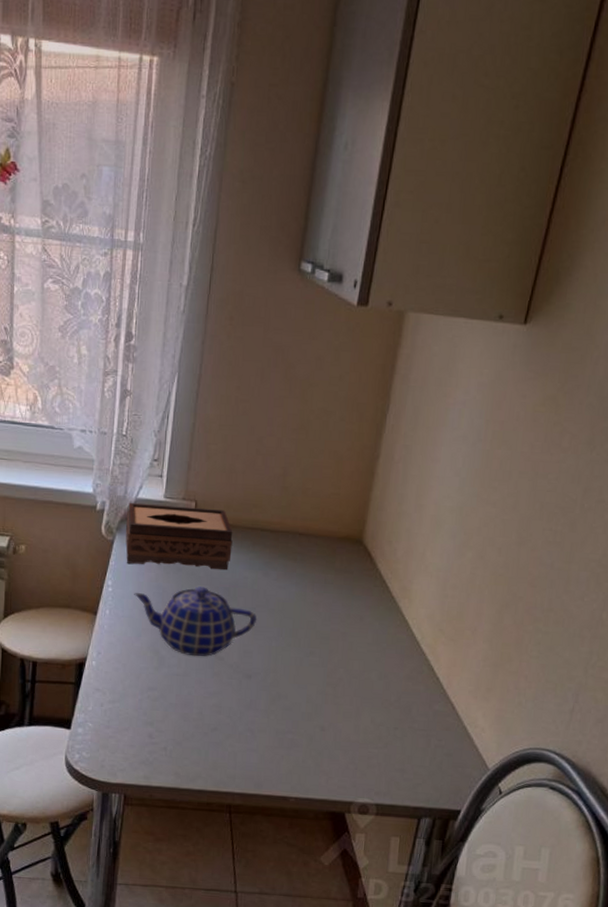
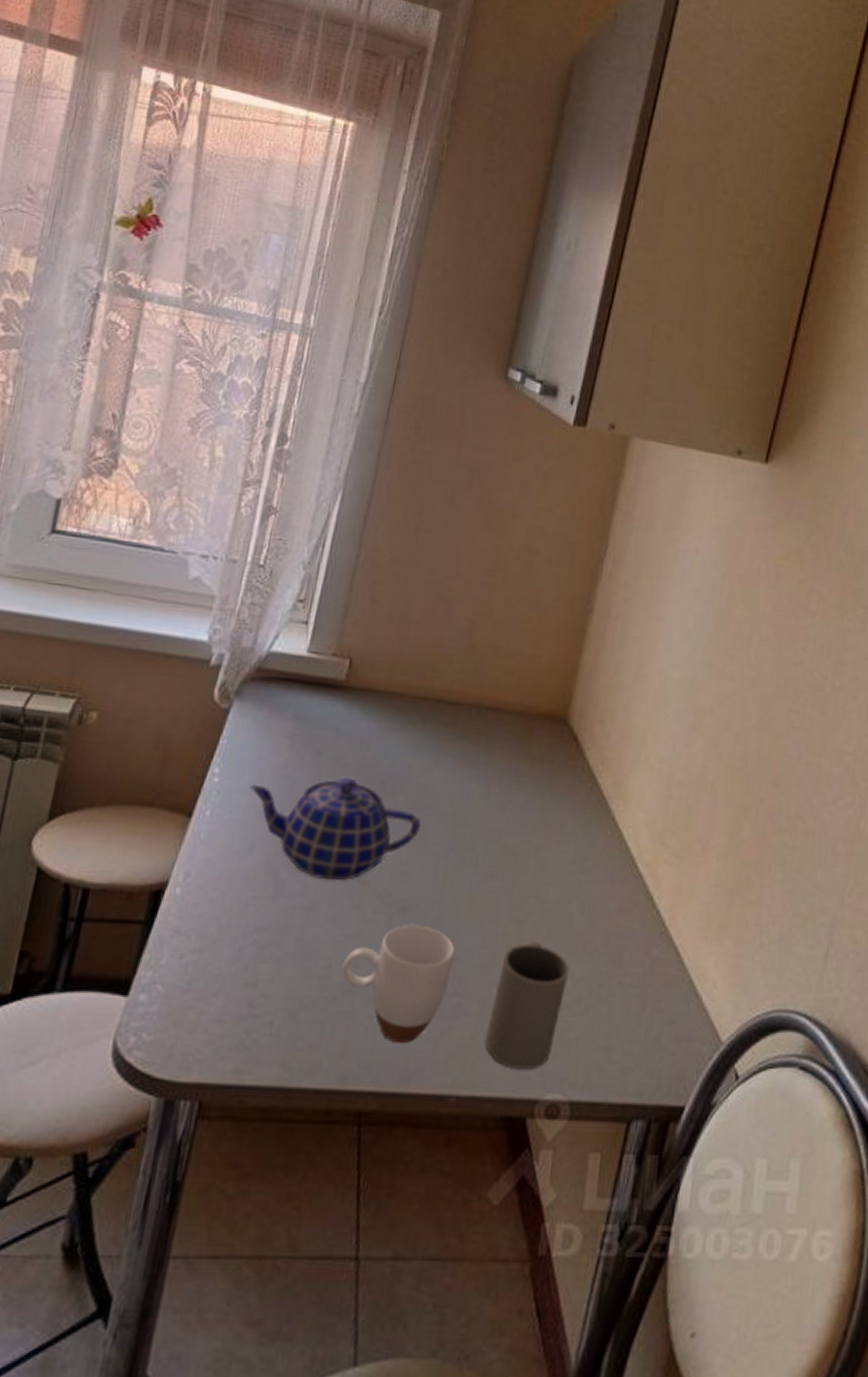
tissue box: present [125,502,233,571] -> none [244,656,398,756]
mug: none [209,686,288,763] -> present [342,924,456,1043]
mug: none [312,699,372,783] -> present [484,942,570,1070]

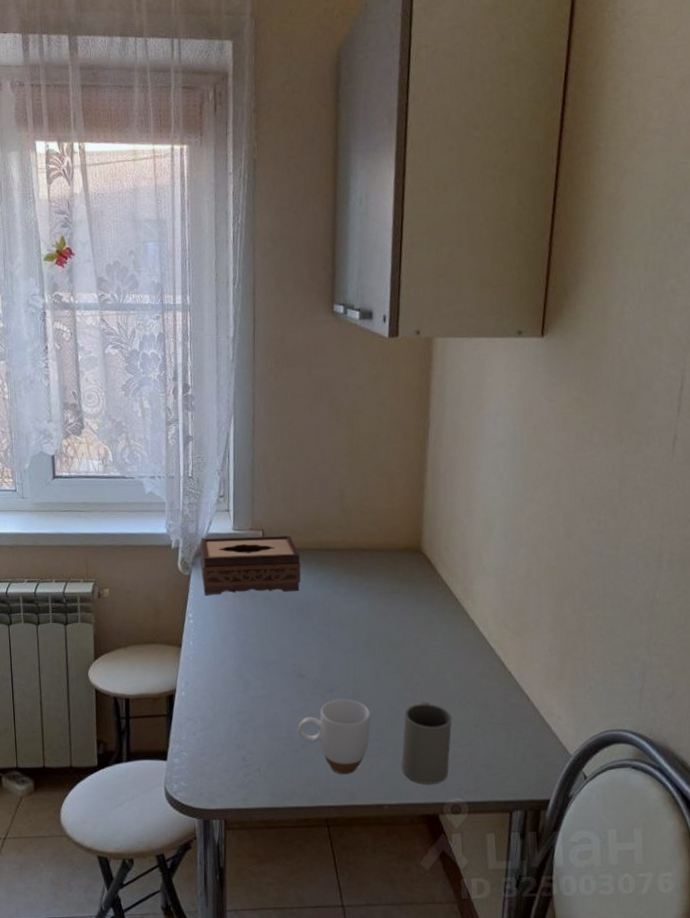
tissue box: none [244,656,398,756] -> present [200,535,301,595]
teapot: present [250,777,422,881] -> none [214,609,332,677]

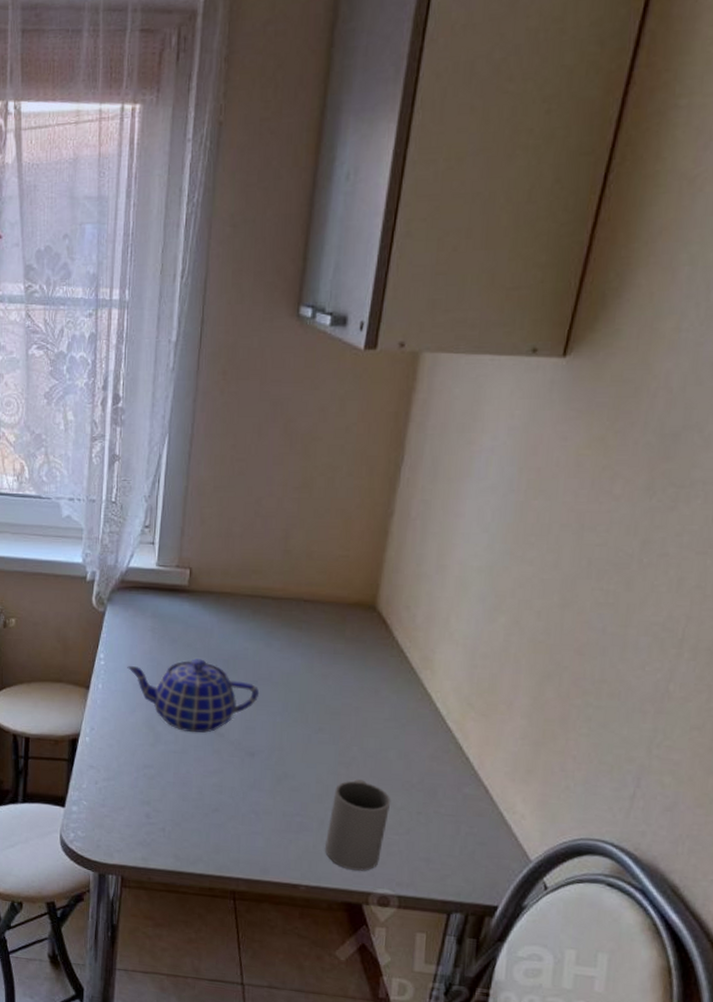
tissue box: present [200,535,301,595] -> none [116,571,231,641]
teapot: none [214,609,332,677] -> present [127,658,260,733]
mug: present [297,698,371,774] -> none [210,764,296,847]

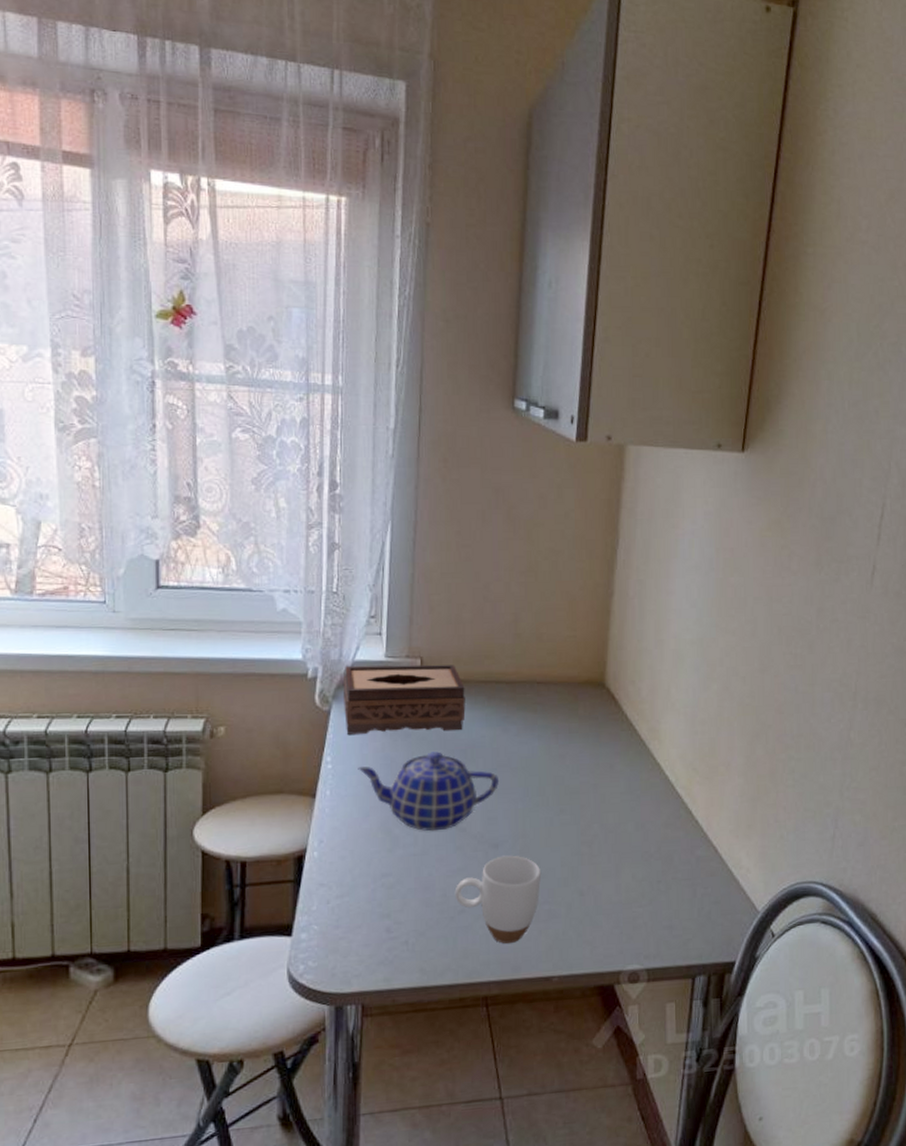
tissue box: none [116,571,231,641] -> present [343,664,466,735]
mug: none [210,764,296,847] -> present [454,855,542,944]
mug: present [324,779,391,871] -> none [574,856,633,951]

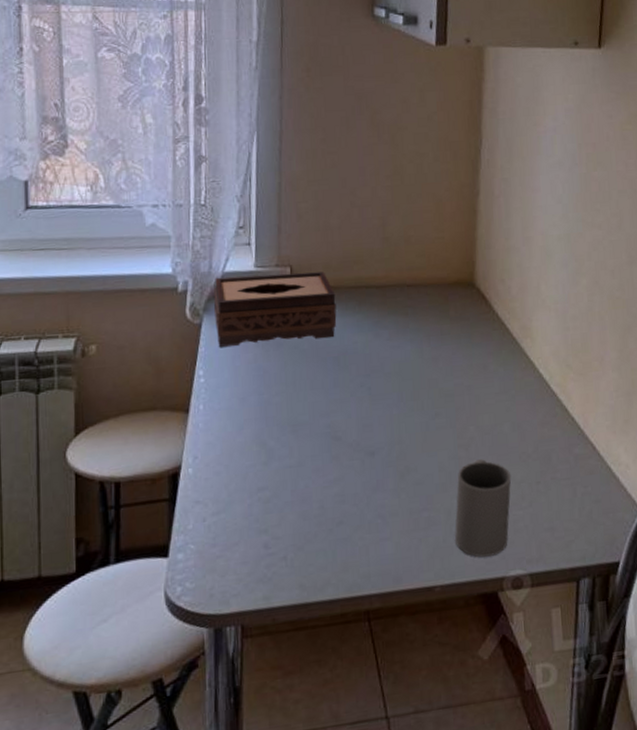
teapot: present [358,751,500,832] -> none [230,360,374,442]
mug: present [454,855,542,944] -> none [332,462,419,555]
mug: none [574,856,633,951] -> present [454,459,512,558]

